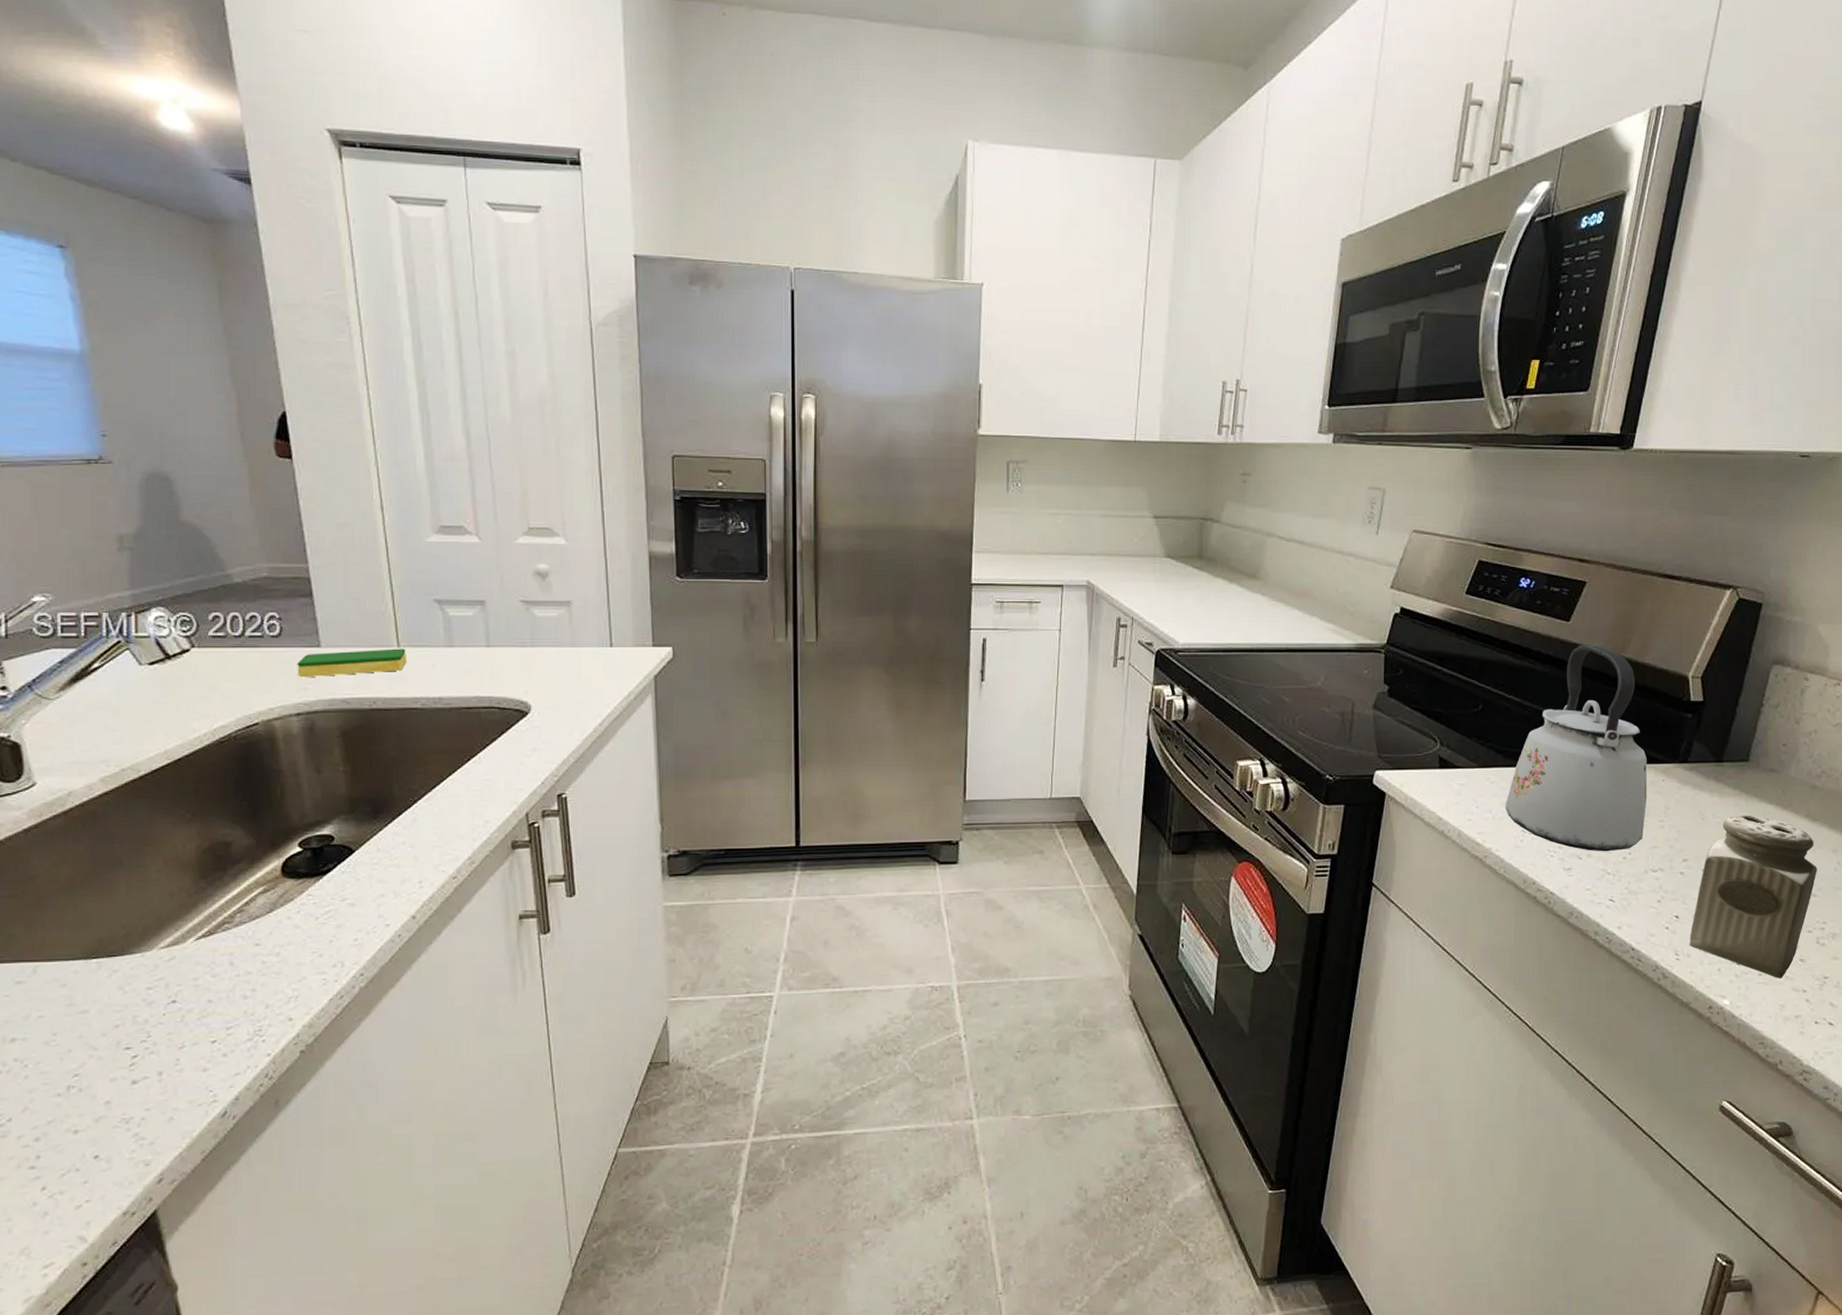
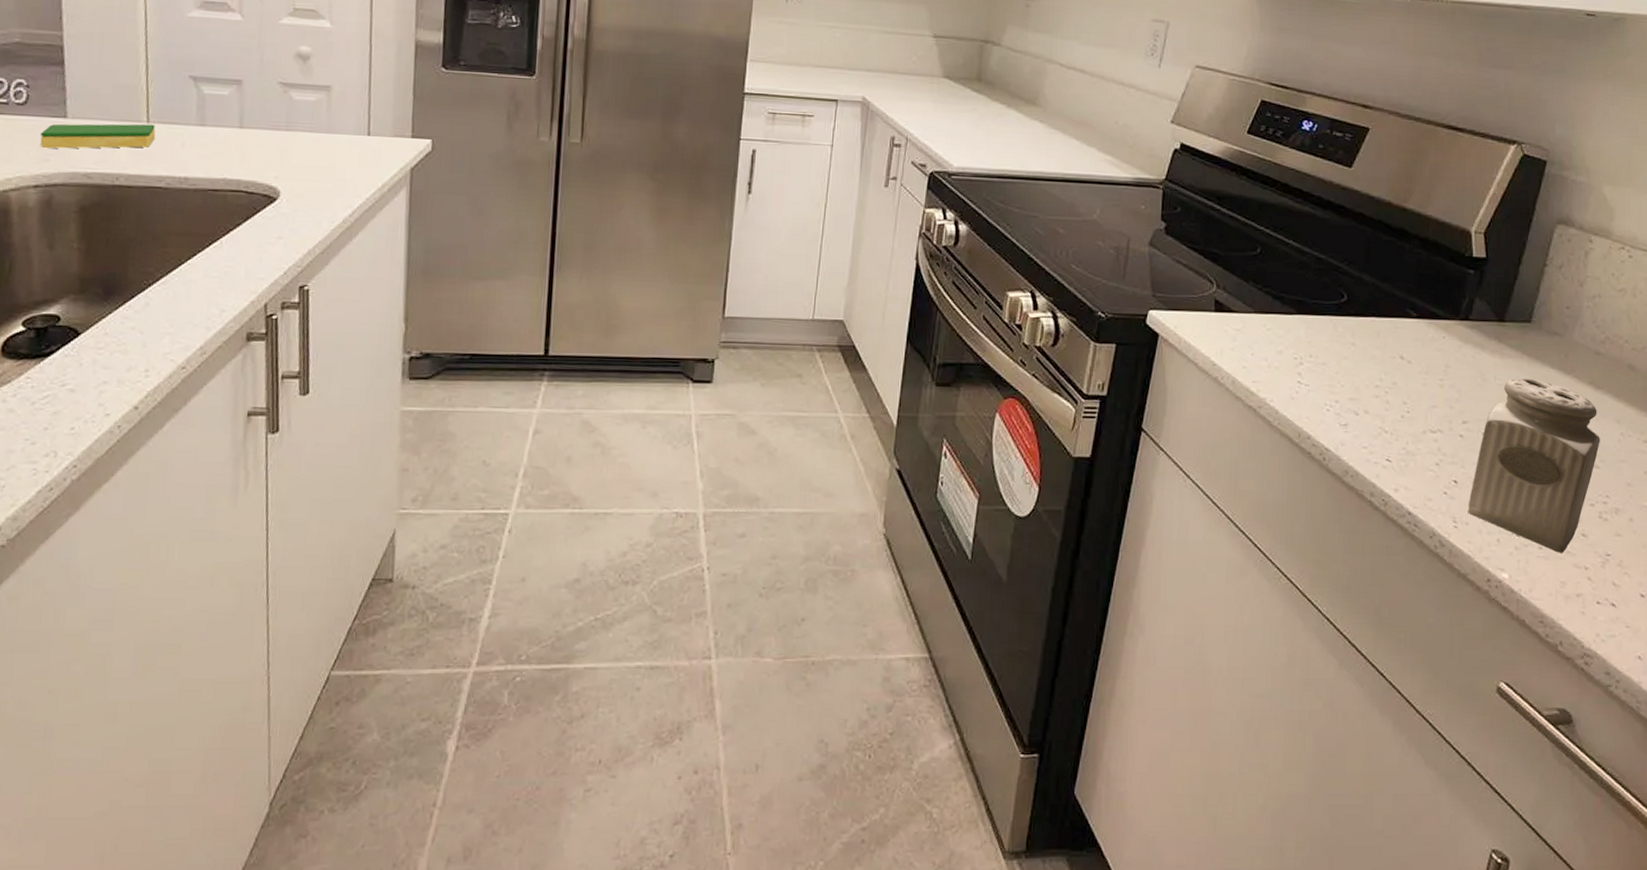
kettle: present [1505,645,1648,852] -> none [1281,192,1428,409]

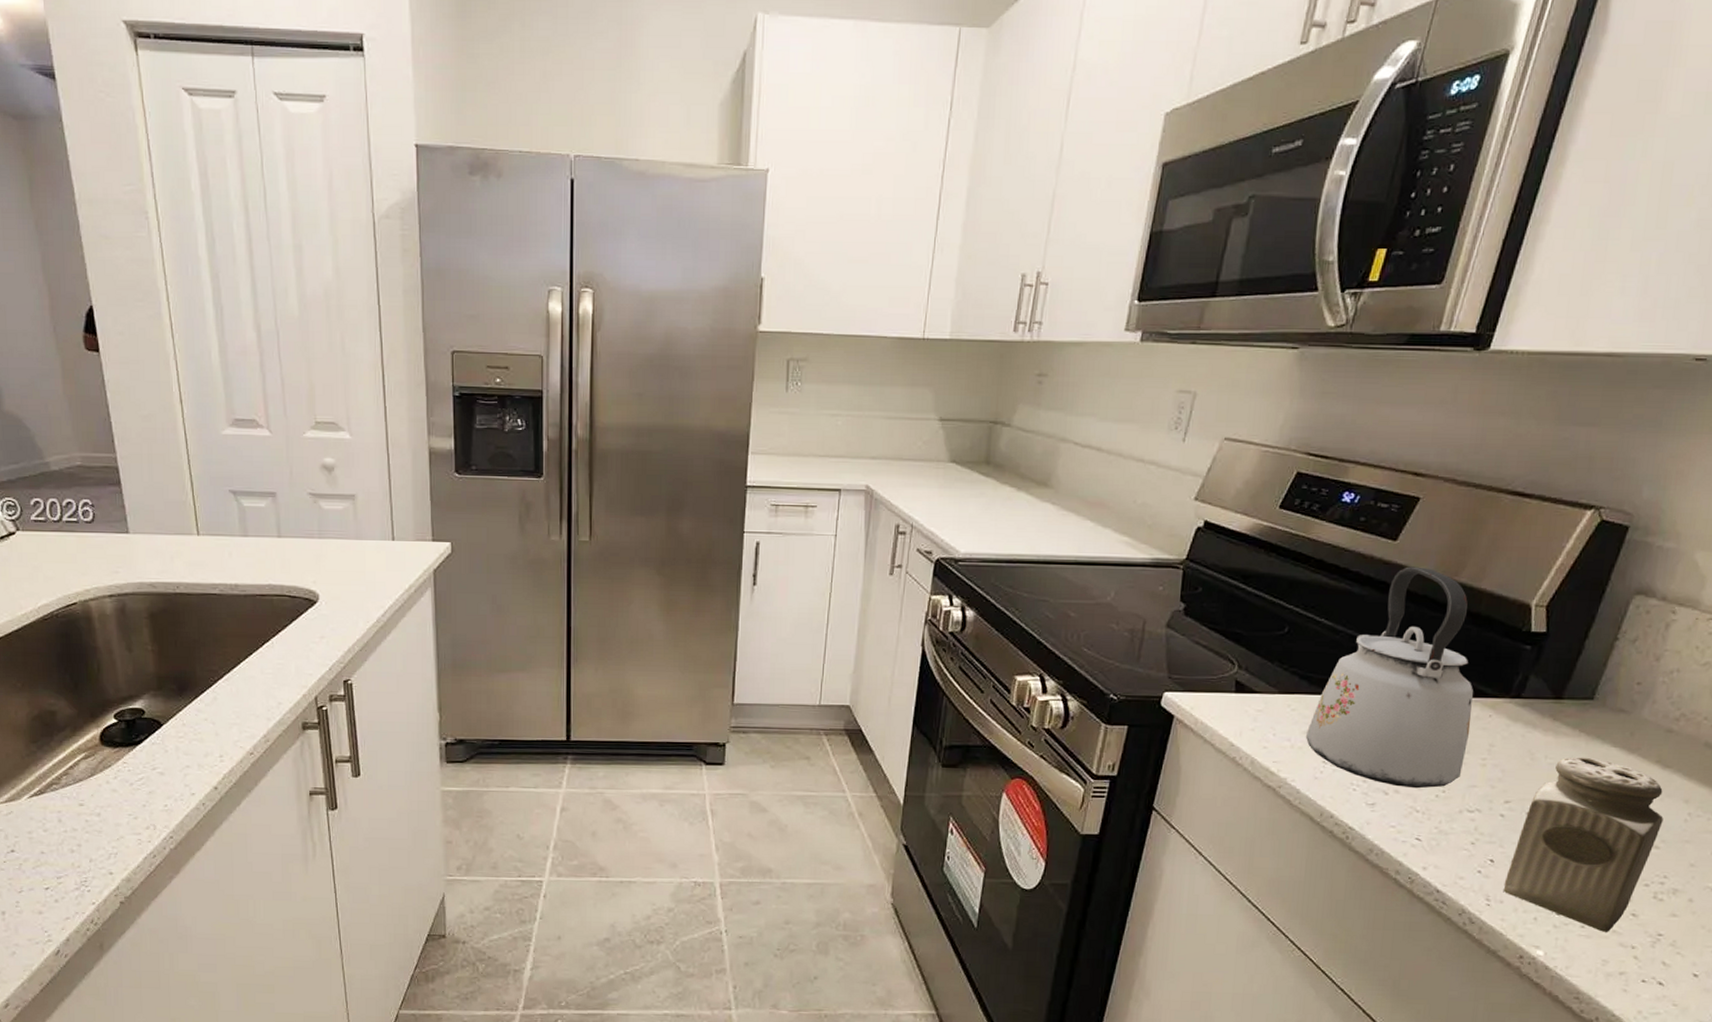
dish sponge: present [40,123,156,149] -> none [108,536,206,562]
kettle: none [1281,192,1428,409] -> present [1305,566,1473,789]

